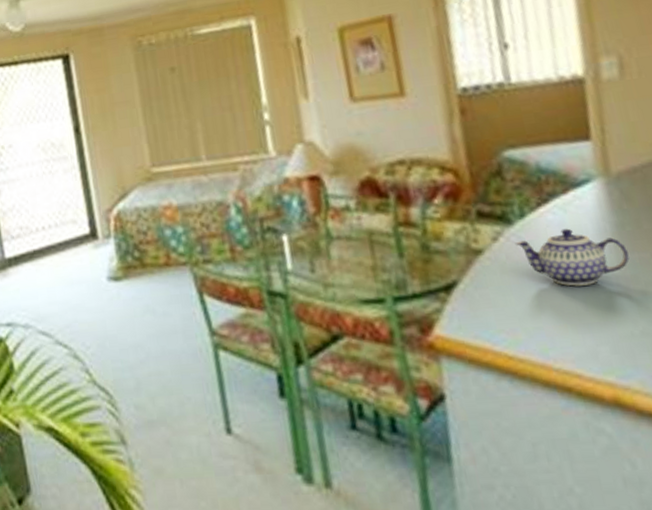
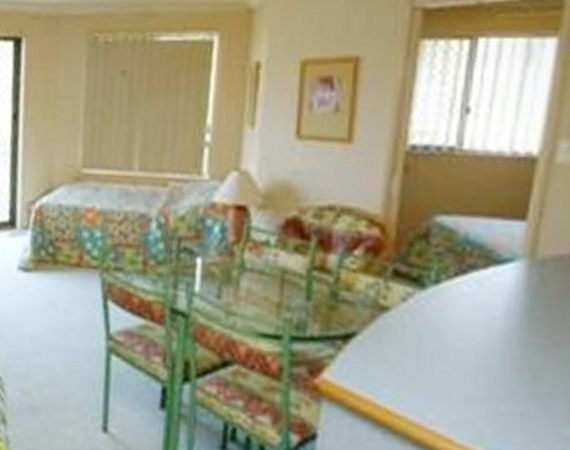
teapot: present [514,228,630,286] -> none [422,301,531,360]

